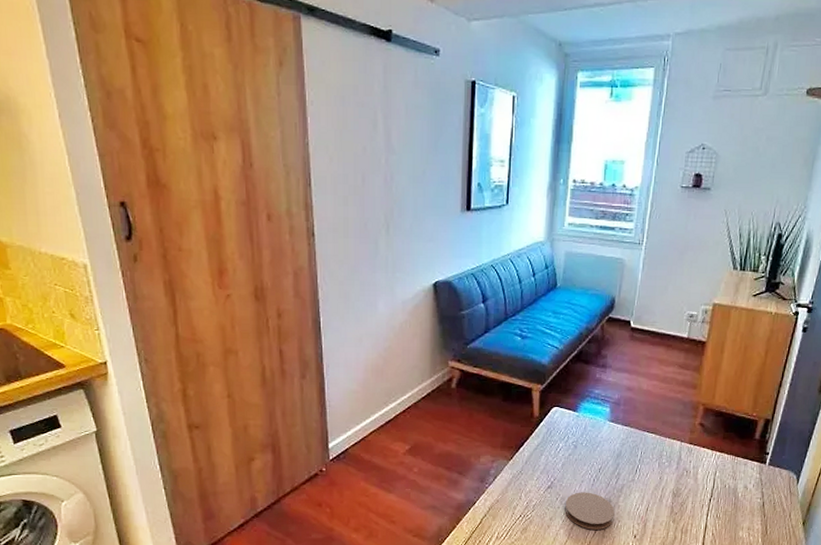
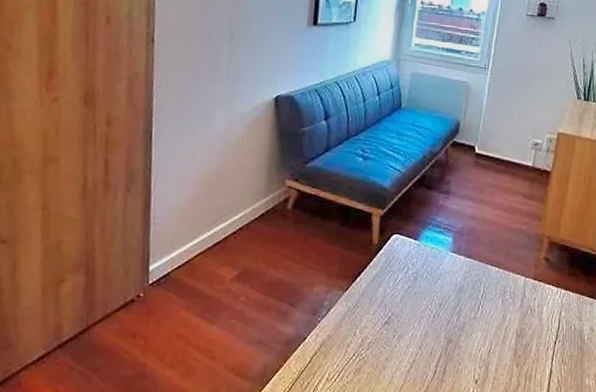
coaster: present [565,492,615,530] -> none [402,329,455,373]

